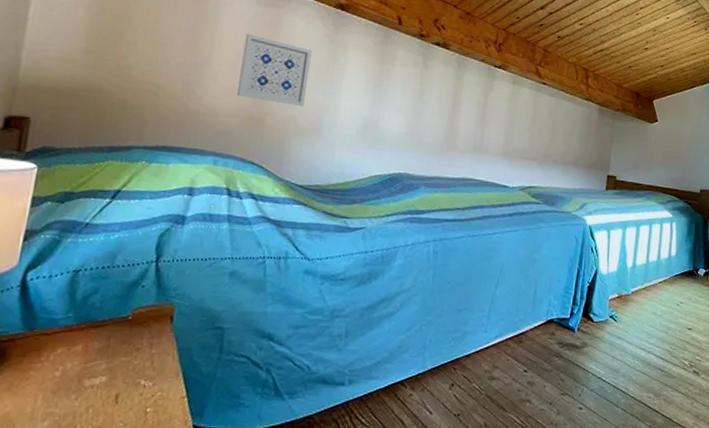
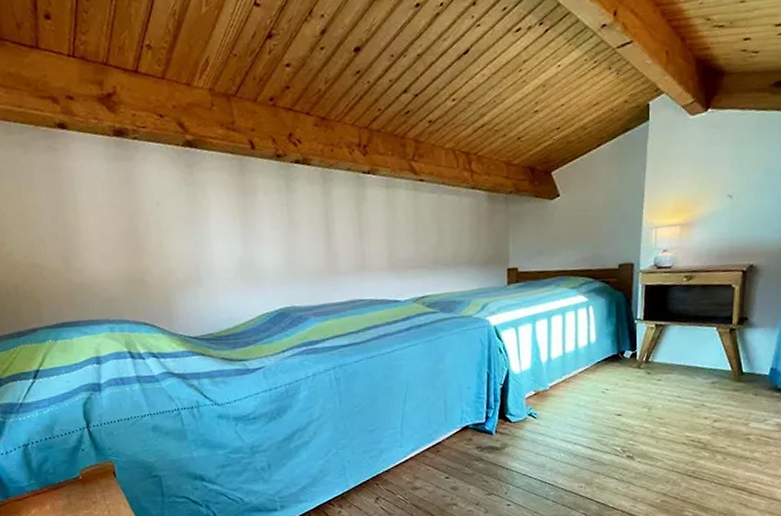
wall art: present [237,33,312,106] -> none [104,194,178,262]

